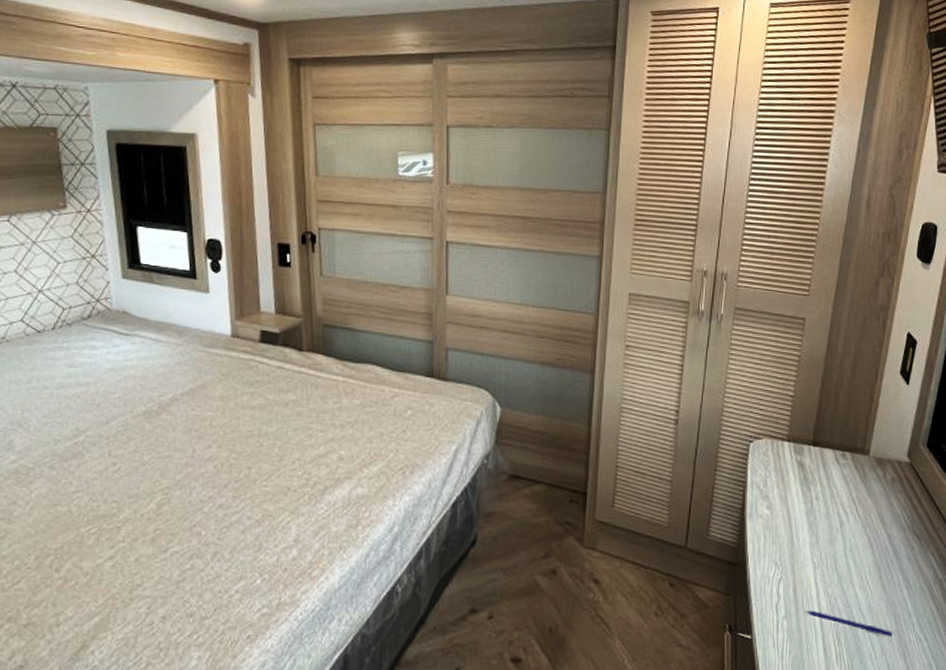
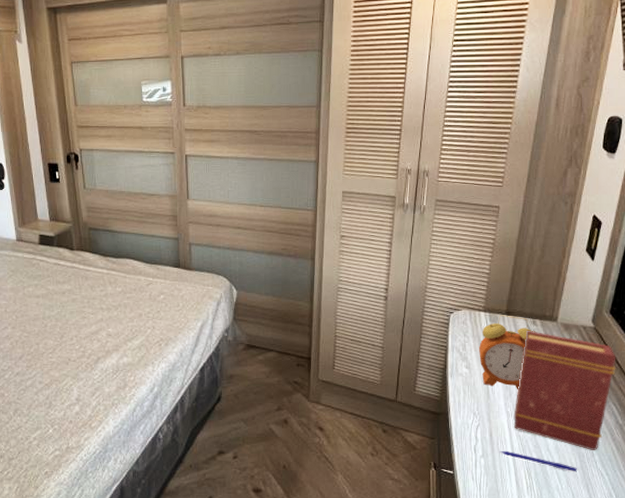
alarm clock: none [782,446,845,536] -> present [479,315,535,390]
book: none [820,464,934,610] -> present [513,330,616,450]

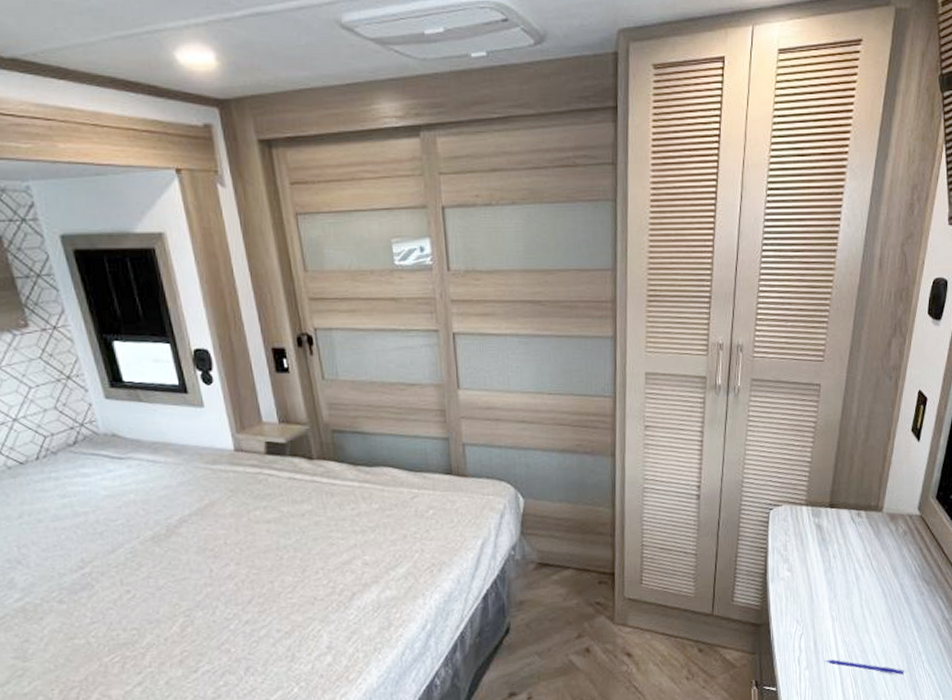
alarm clock: present [479,315,535,390] -> none [801,508,860,591]
book: present [513,330,616,450] -> none [839,523,943,650]

